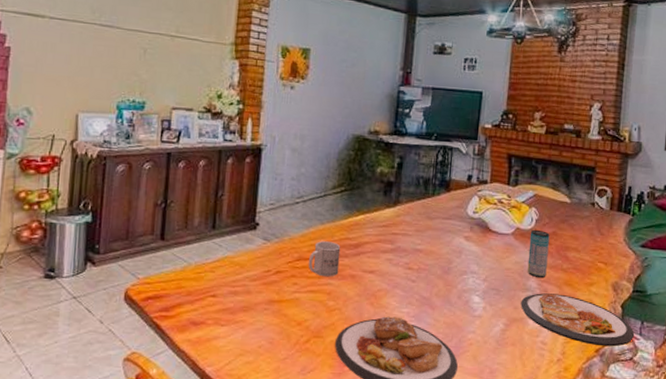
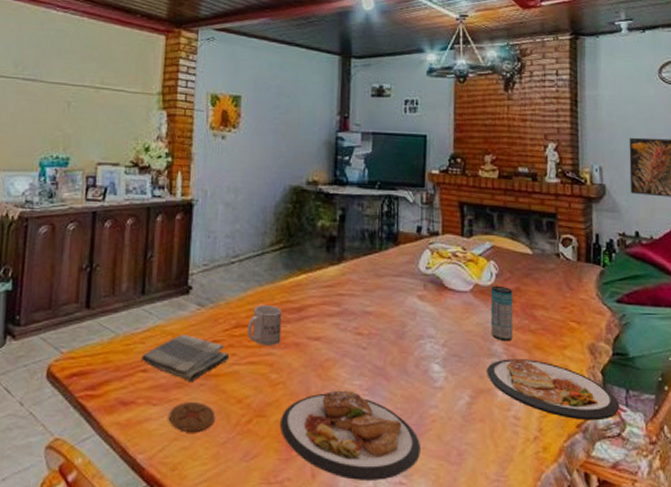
dish towel: none [211,264,292,307] -> present [141,334,230,383]
coaster: none [235,324,278,349] -> present [168,402,216,431]

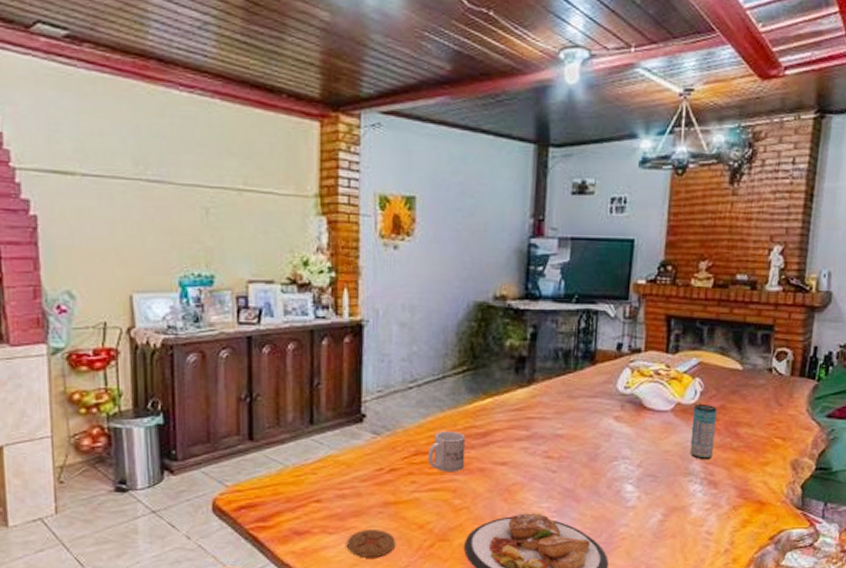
dish towel: present [141,334,230,383] -> none [314,463,410,511]
dish: present [487,359,620,421] -> none [682,477,816,533]

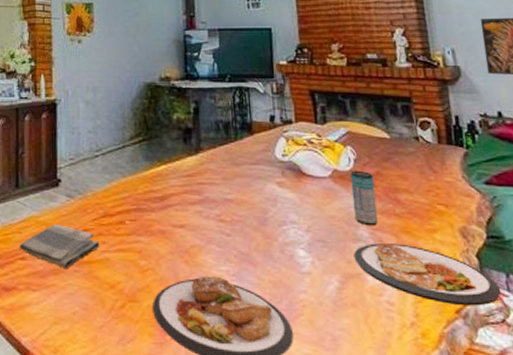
dish towel: none [314,463,410,511] -> present [19,223,100,270]
coaster: present [346,530,396,557] -> none [47,288,91,316]
mug: present [427,431,466,472] -> none [114,195,147,234]
dish: none [682,477,816,533] -> present [354,243,502,306]

